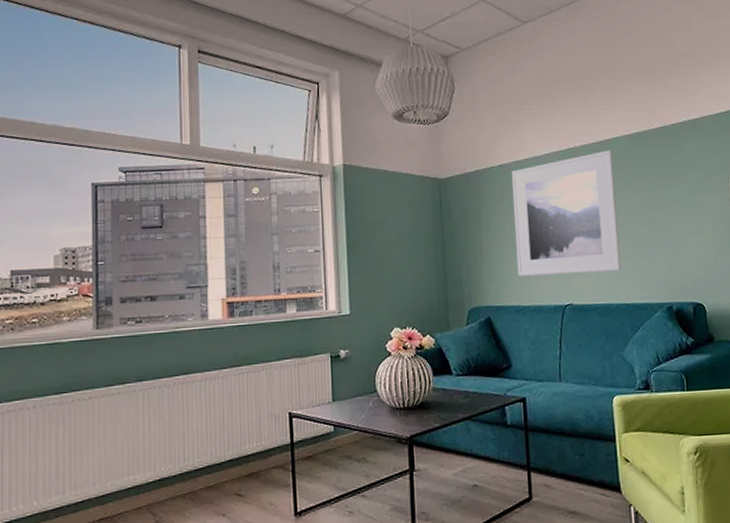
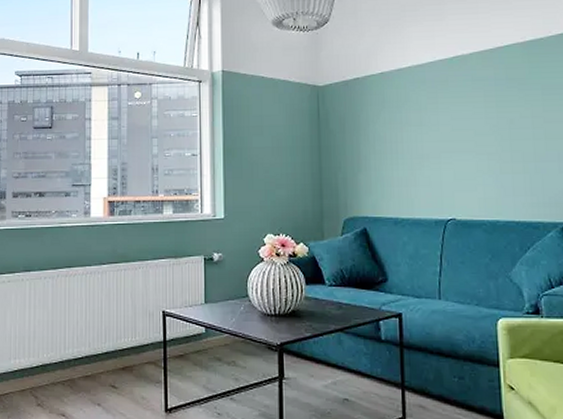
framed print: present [511,149,621,276] -> none [392,58,511,187]

